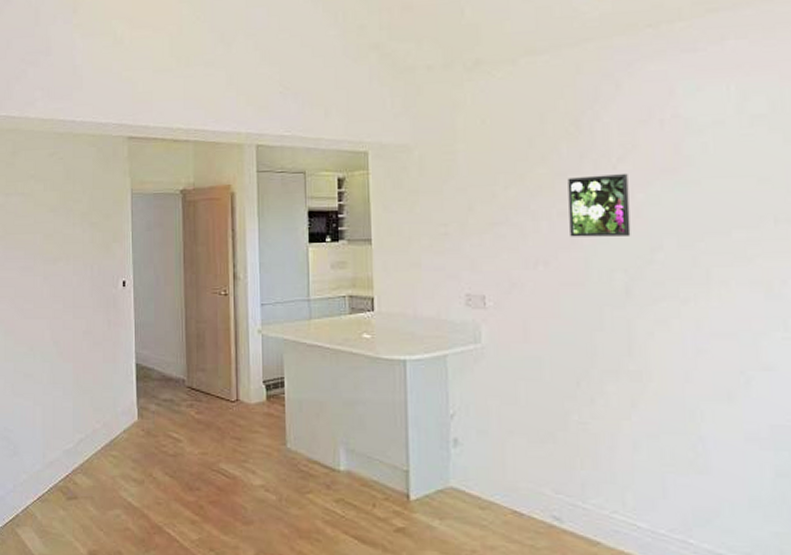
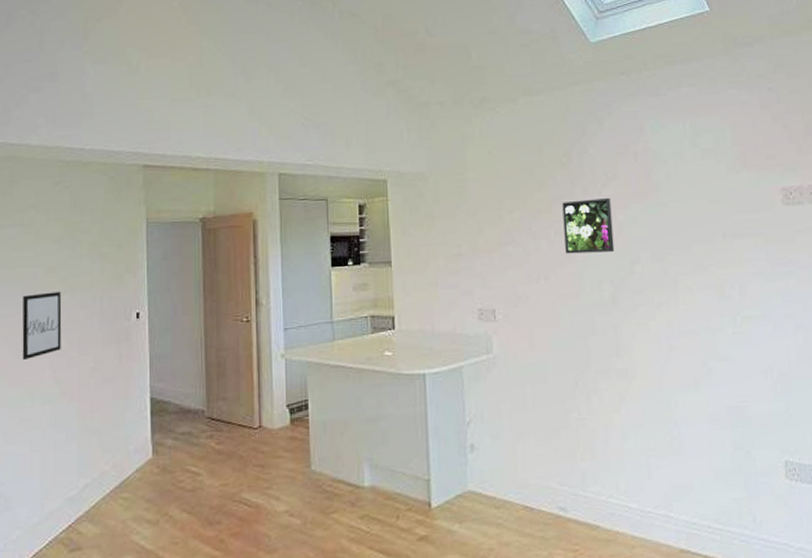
wall art: none [25,258,58,321] -> present [22,291,62,361]

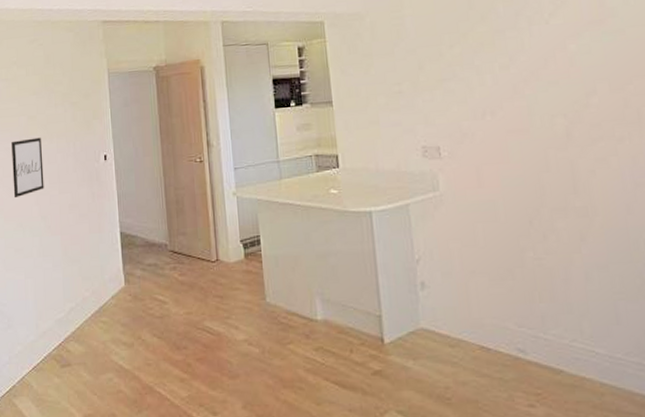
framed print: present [562,197,615,254] -> none [506,26,567,88]

